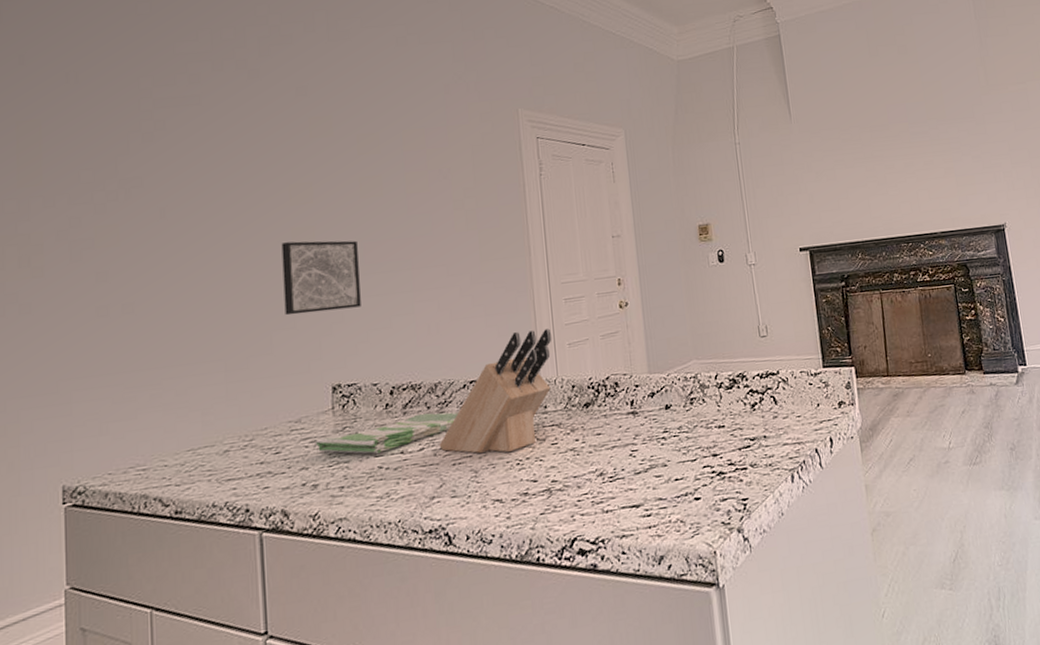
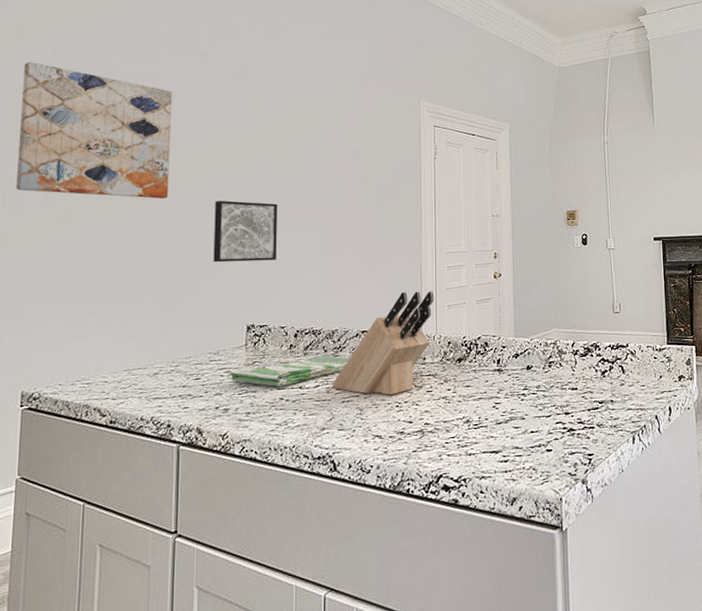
wall art: none [32,91,224,248] -> present [16,61,172,199]

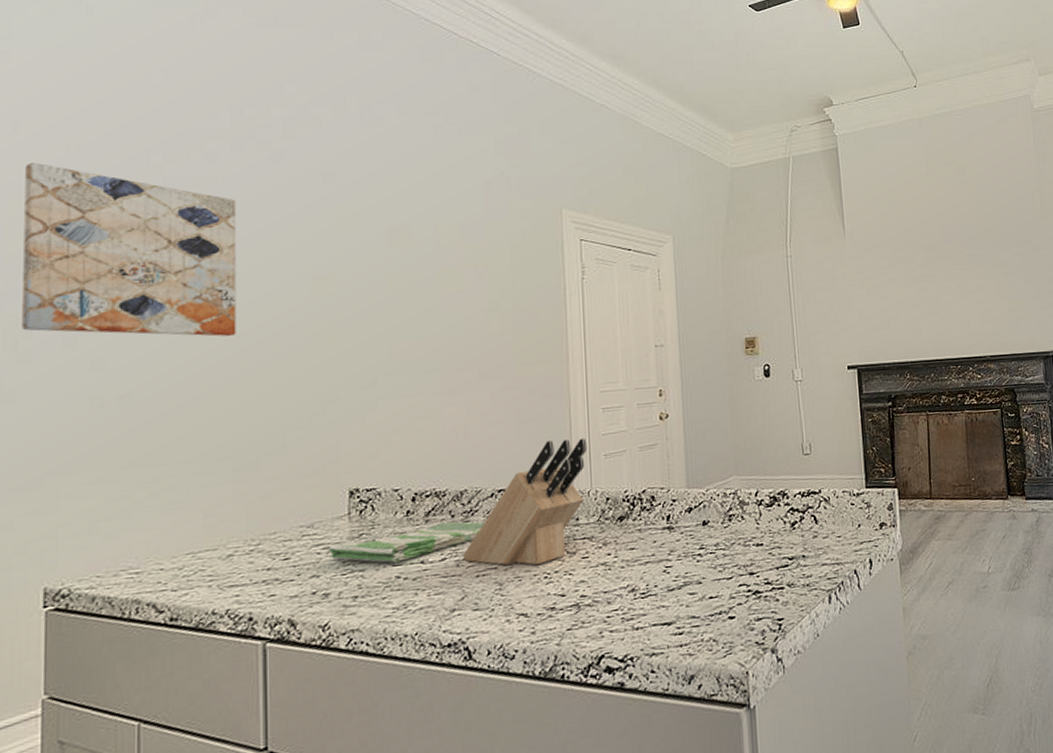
wall art: present [213,200,277,263] -> none [300,336,384,414]

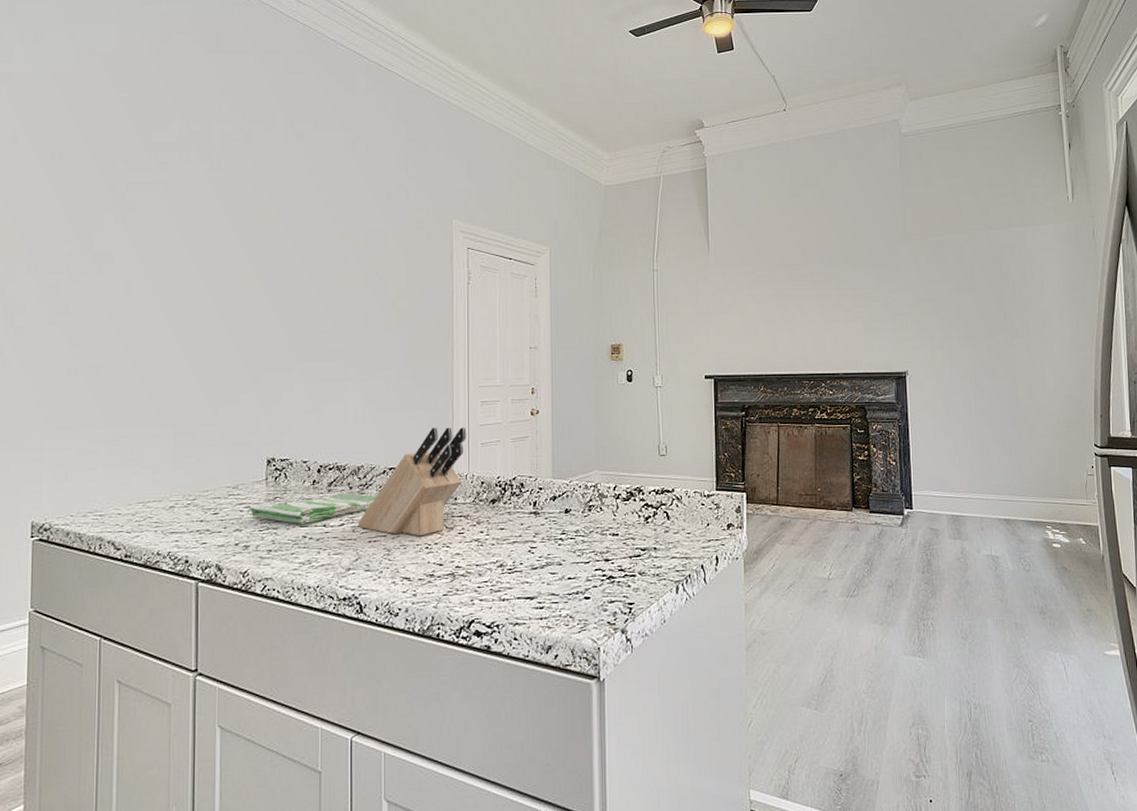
wall art: present [22,162,236,337] -> none [17,167,182,321]

